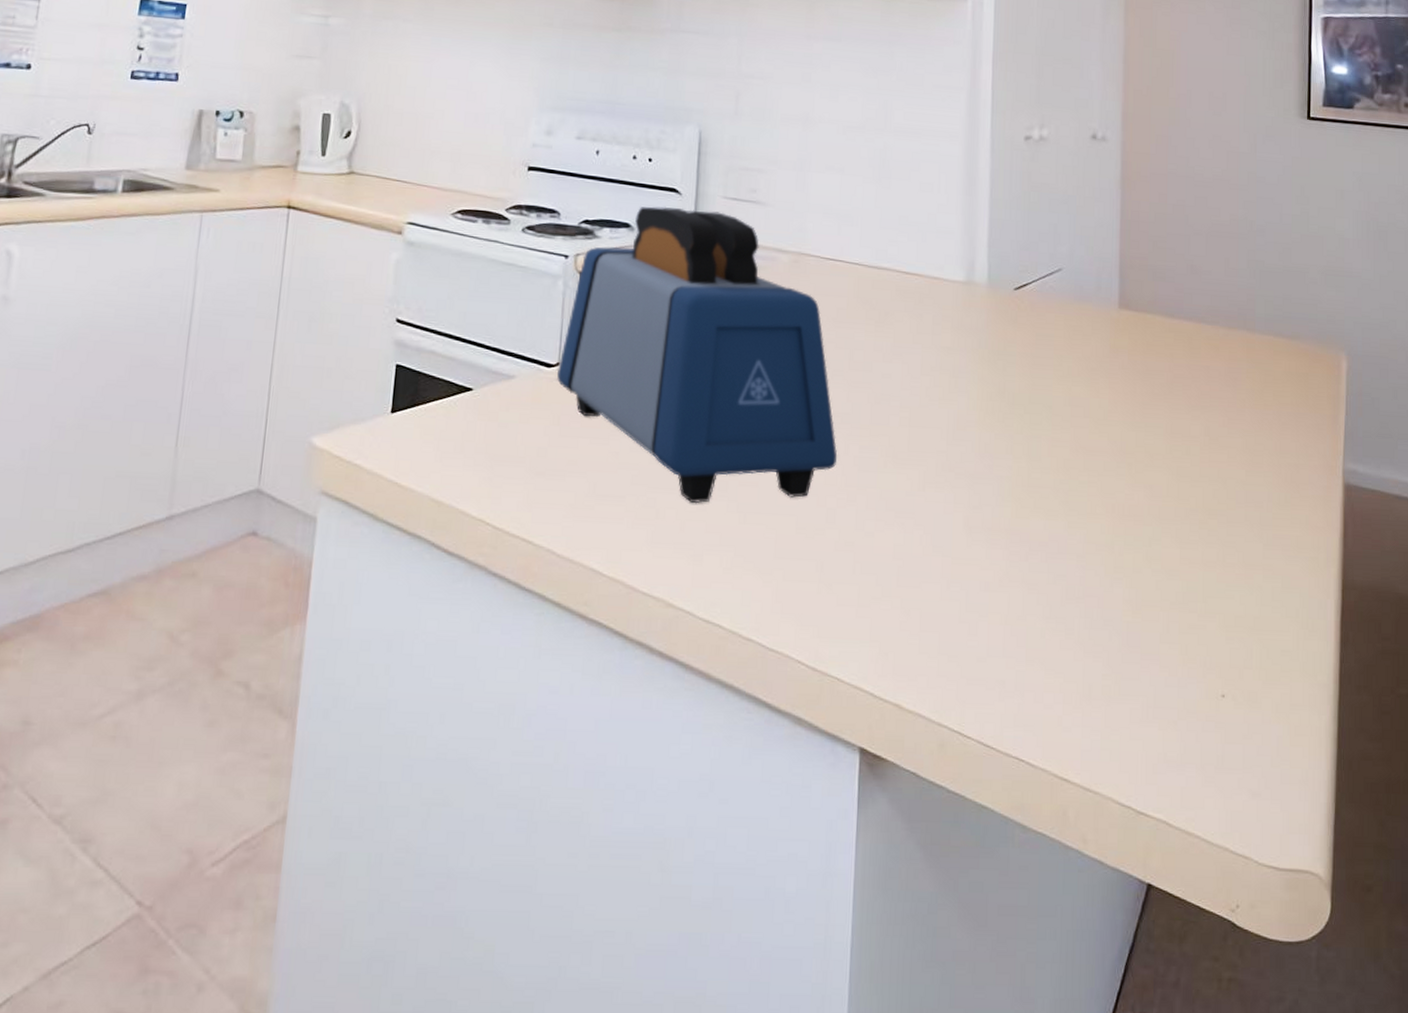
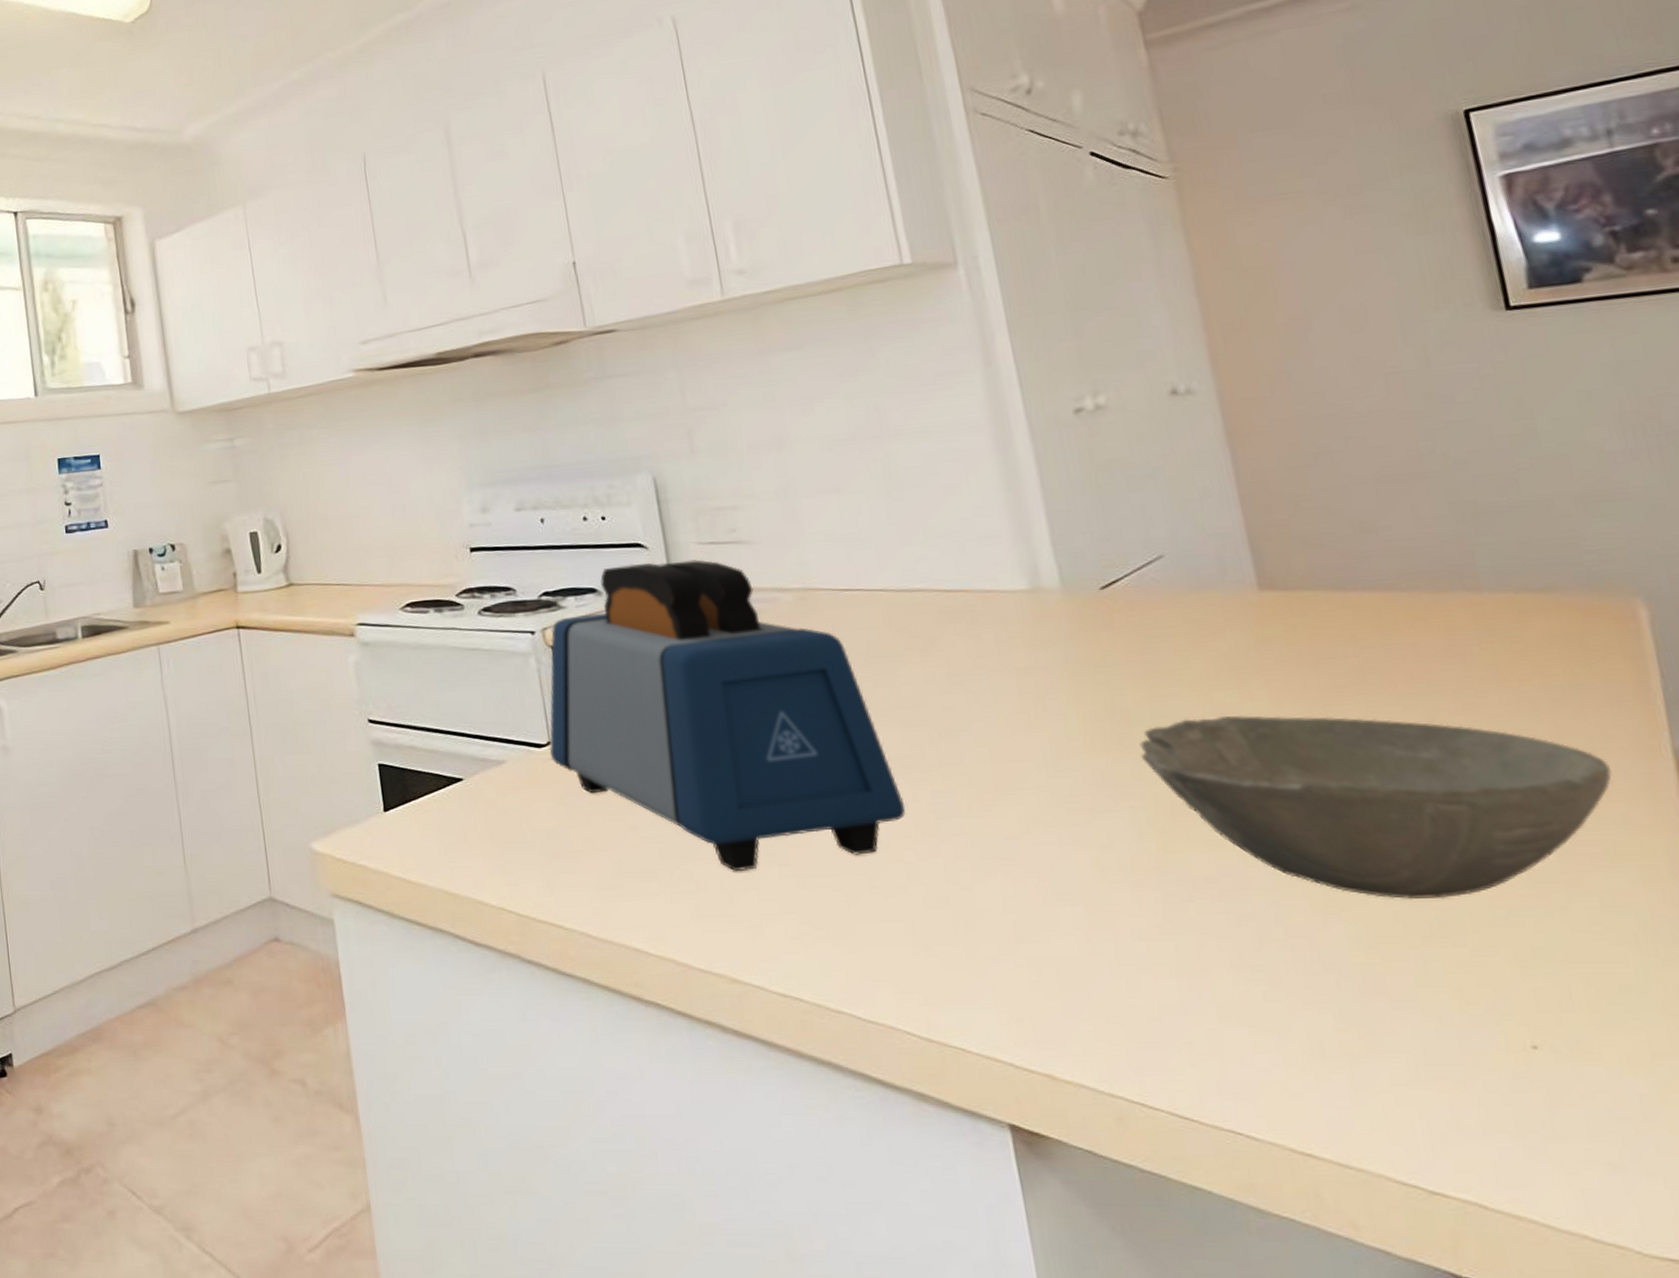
bowl: none [1015,407,1305,573] -> present [1139,715,1612,900]

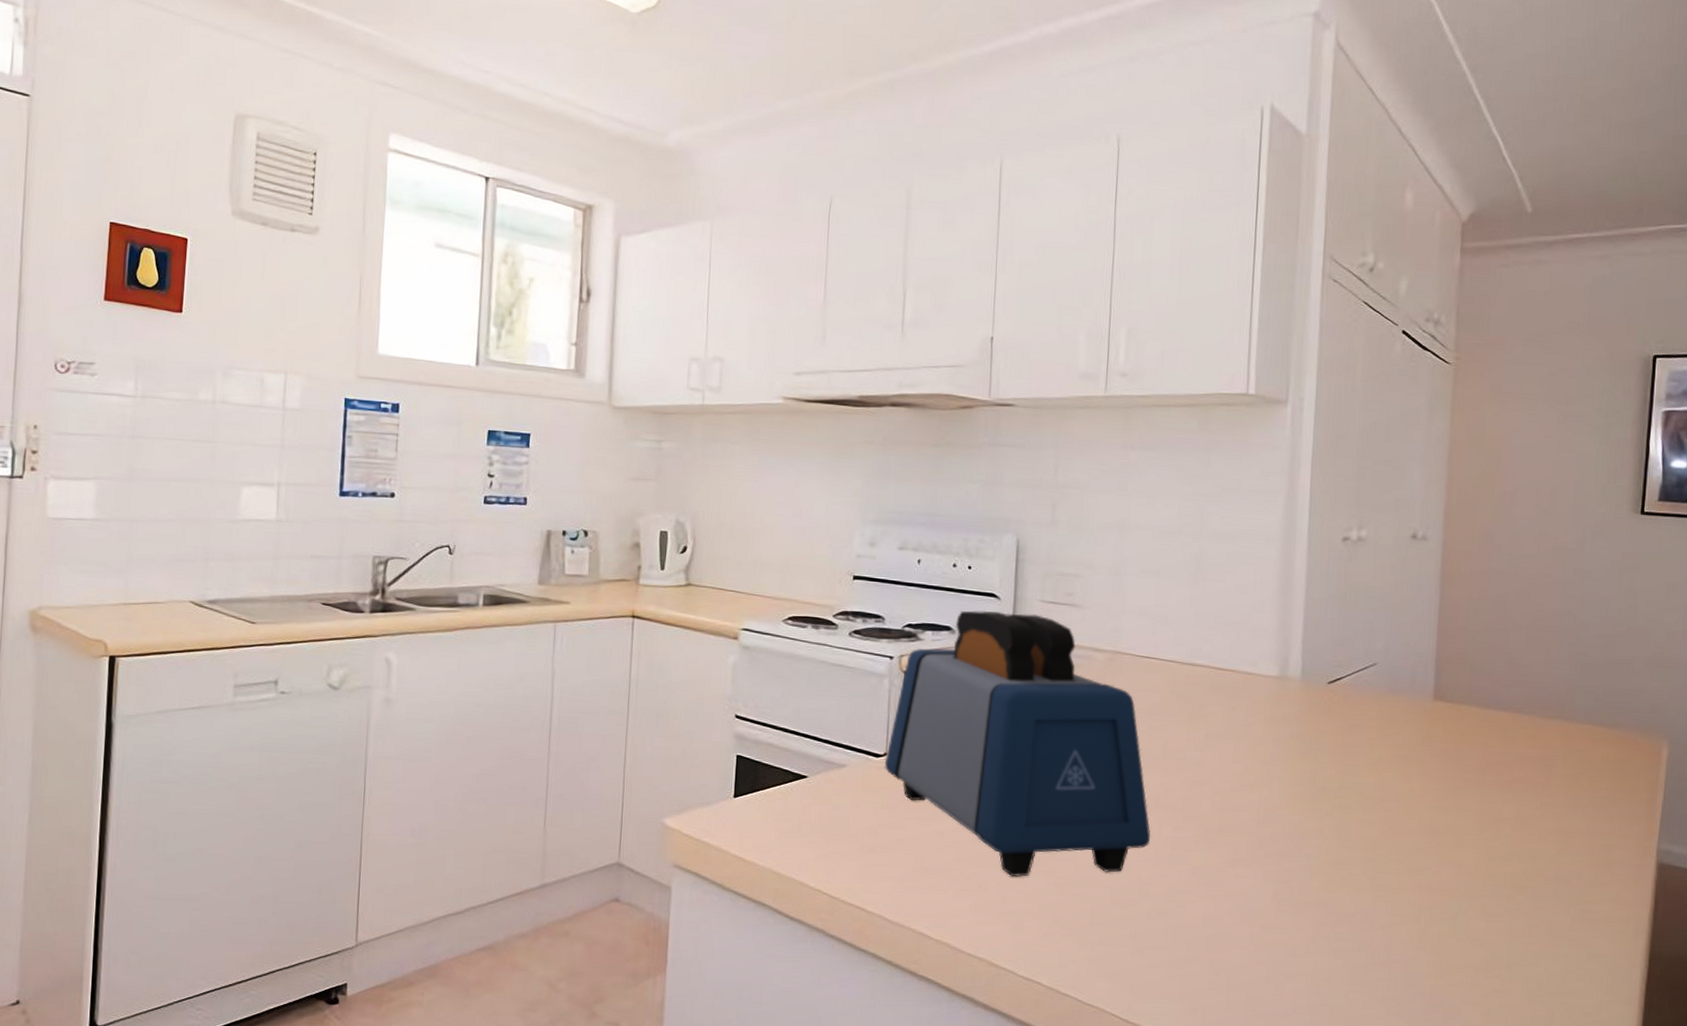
bowl: present [1139,715,1612,900] -> none [1324,792,1618,943]

